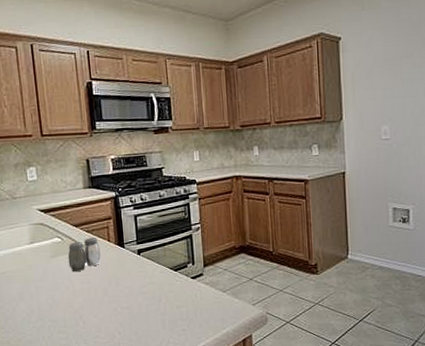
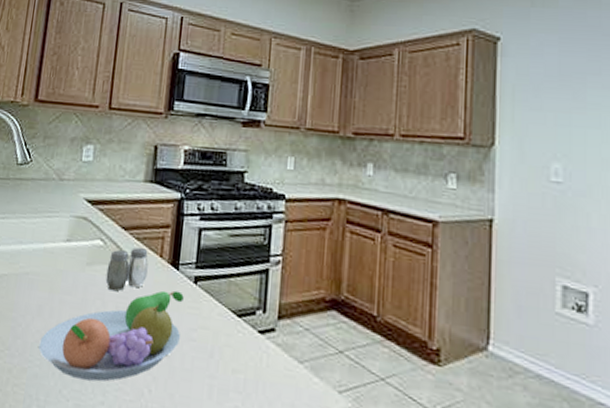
fruit bowl: none [26,262,135,337] -> present [38,290,184,382]

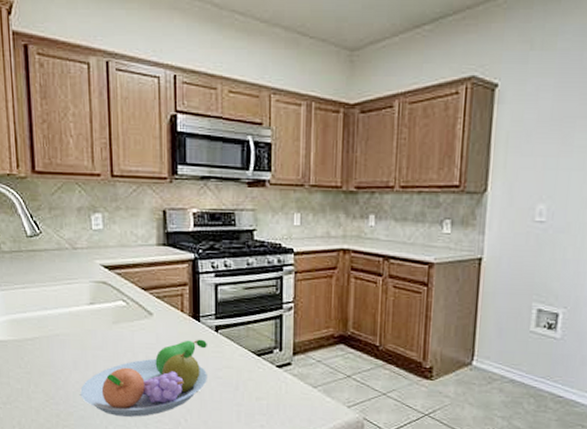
salt and pepper shaker: present [105,247,149,292] -> none [132,305,171,344]

